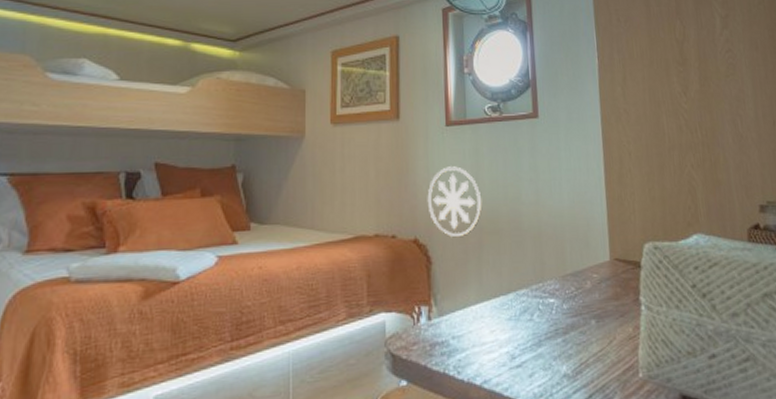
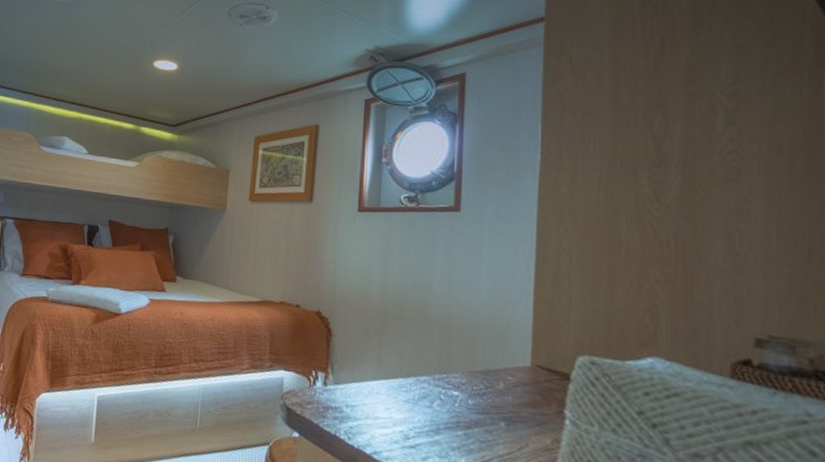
medallion: present [427,166,482,238] -> none [333,249,389,317]

